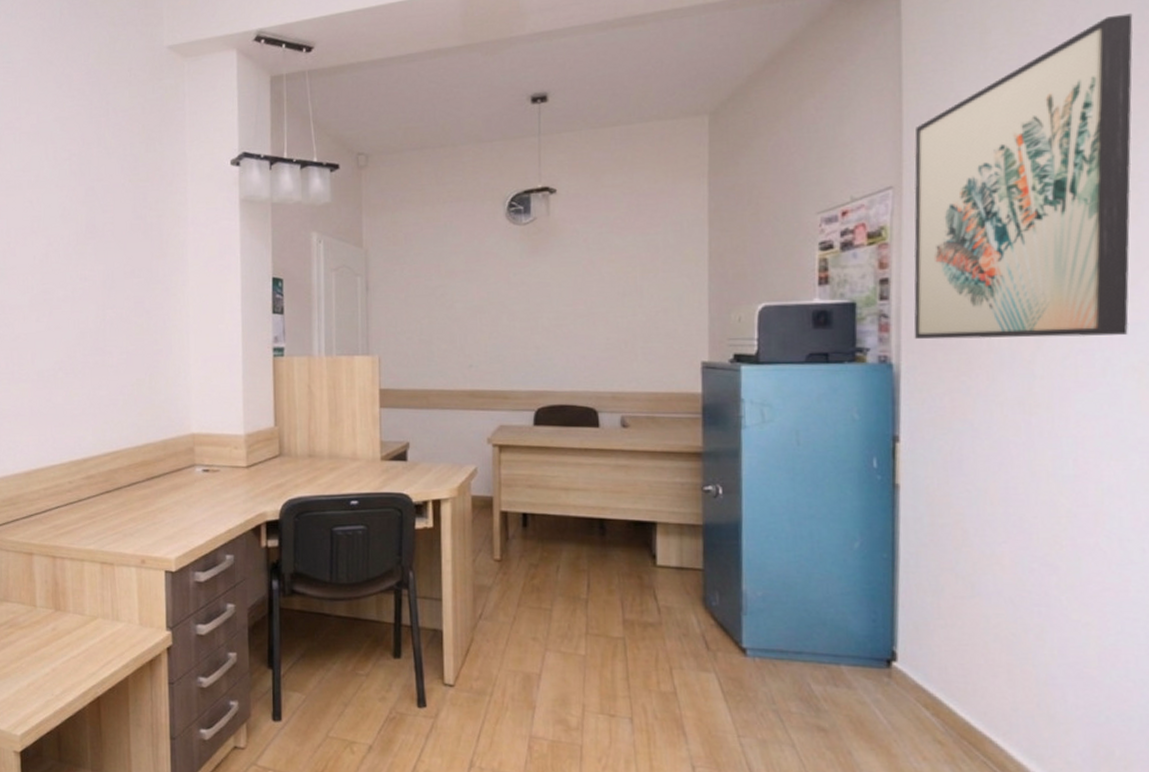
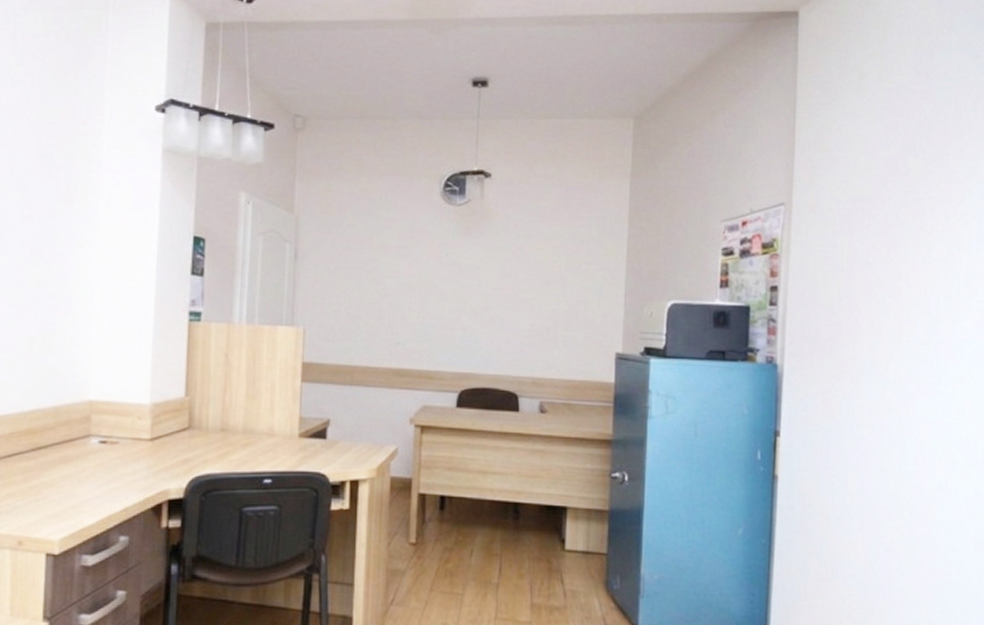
wall art: present [913,13,1133,340] -> none [795,75,971,350]

